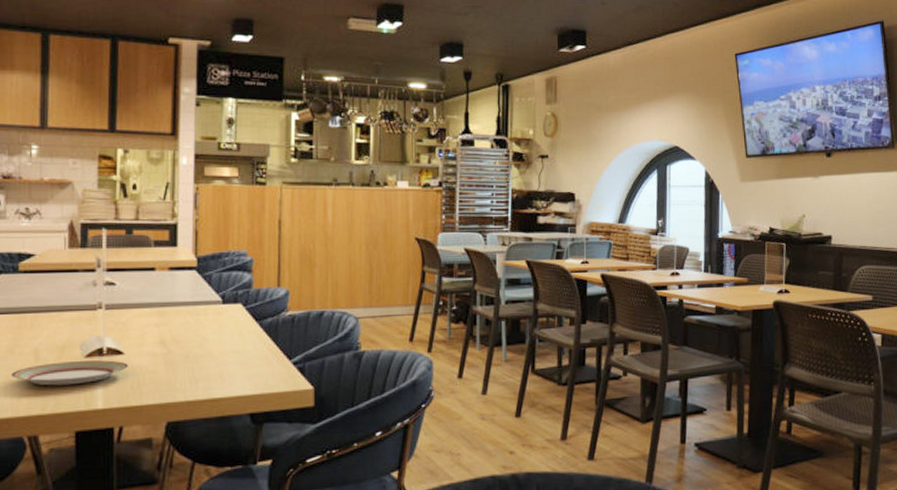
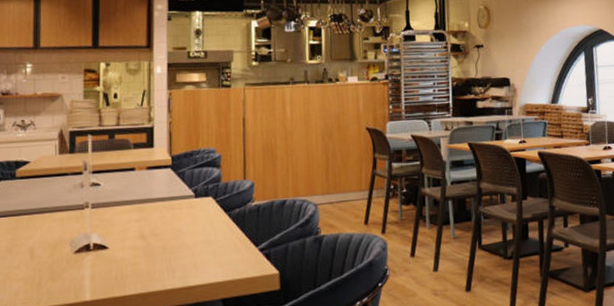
plate: present [10,360,129,386] -> none [9,255,113,282]

